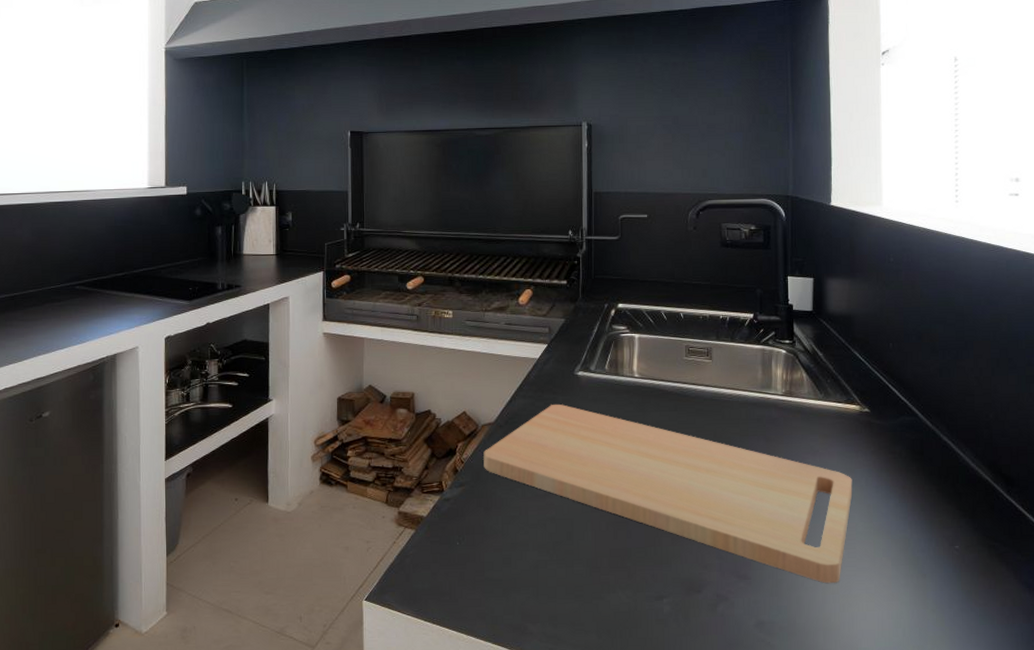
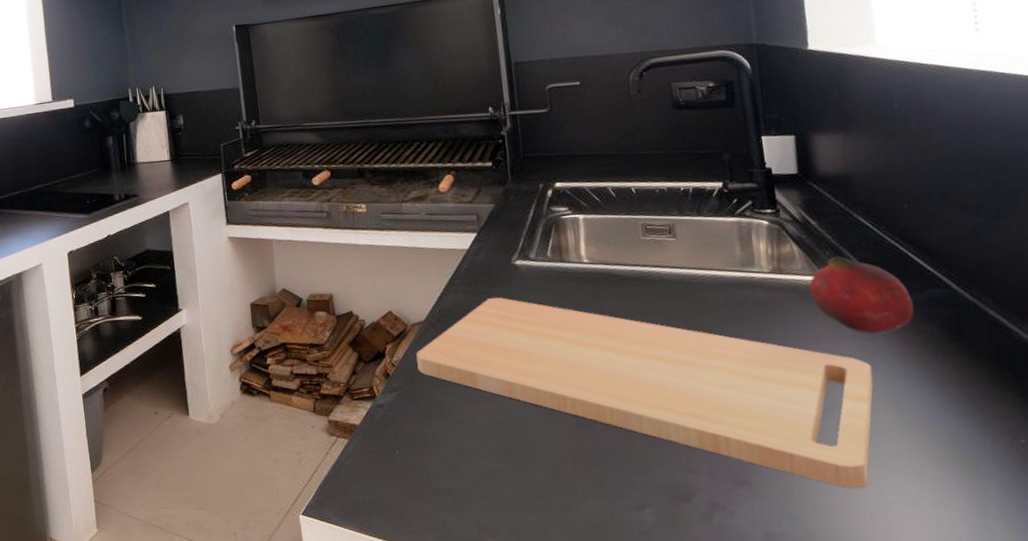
fruit: none [812,385,888,451] -> present [809,256,914,333]

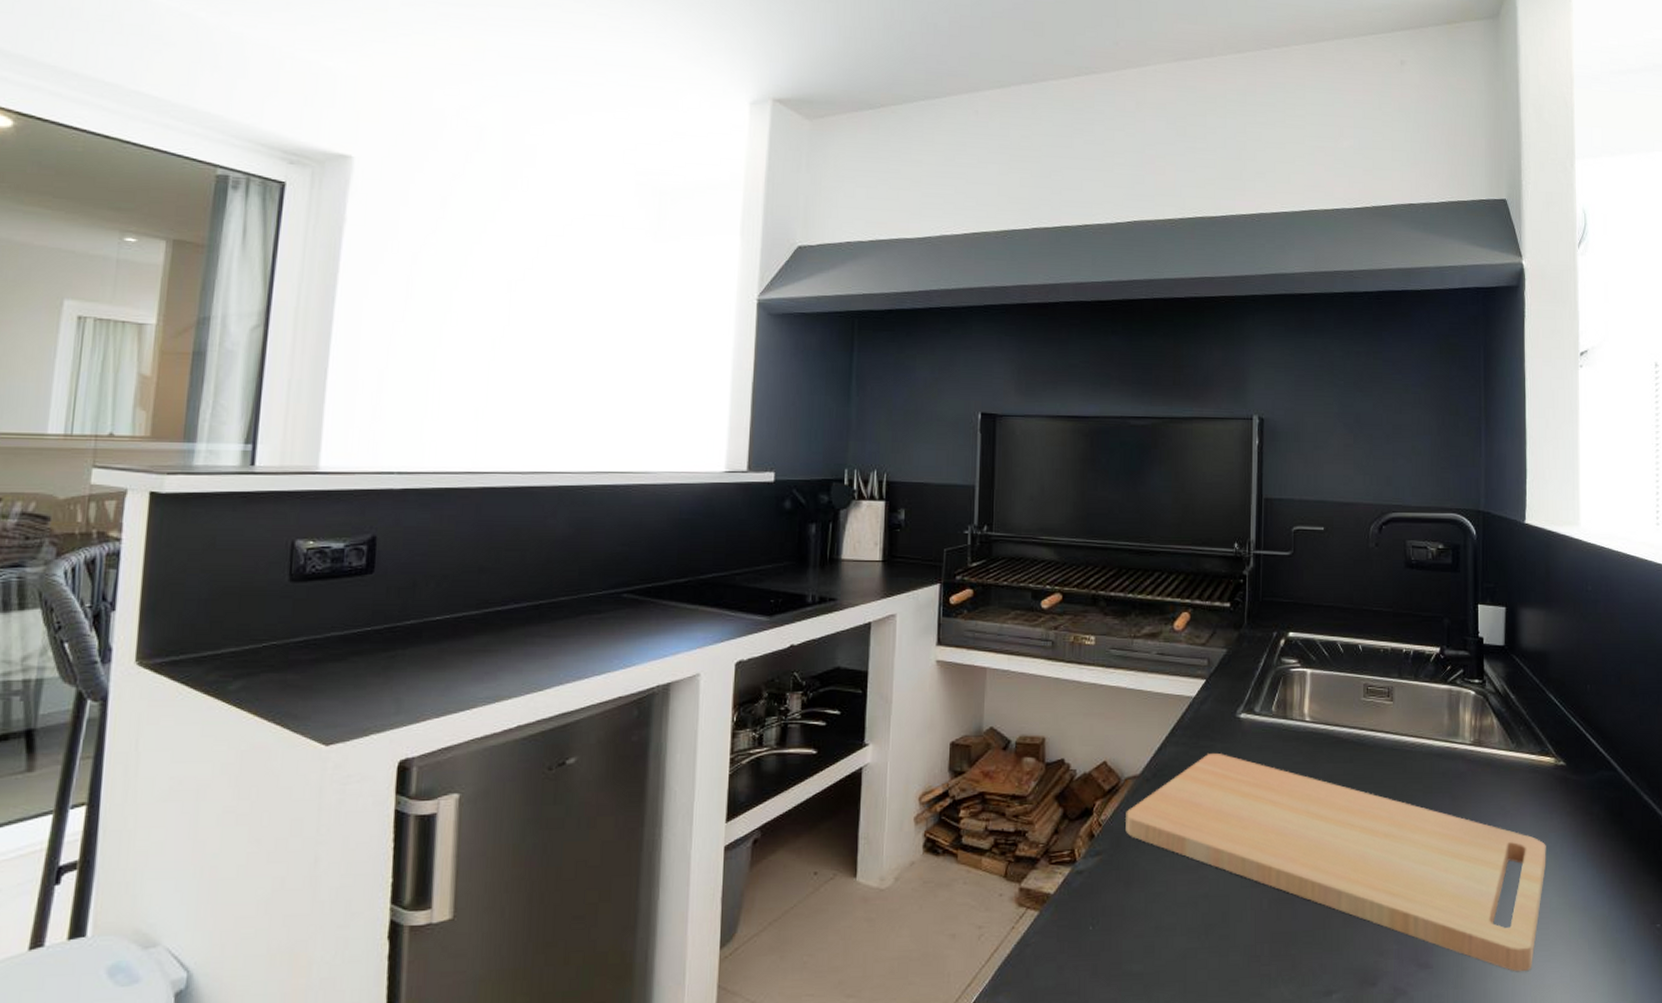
fruit: present [809,256,914,333] -> none [1502,733,1586,812]

